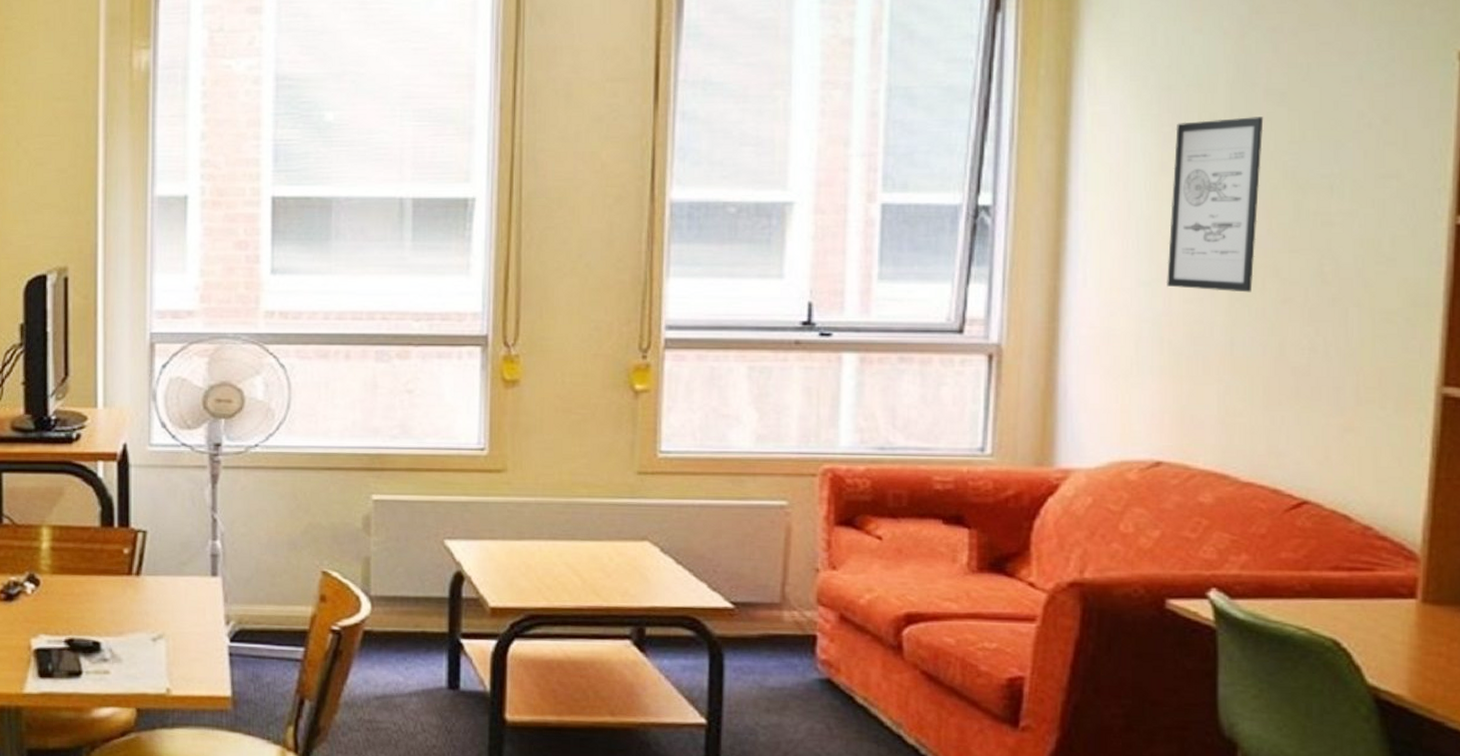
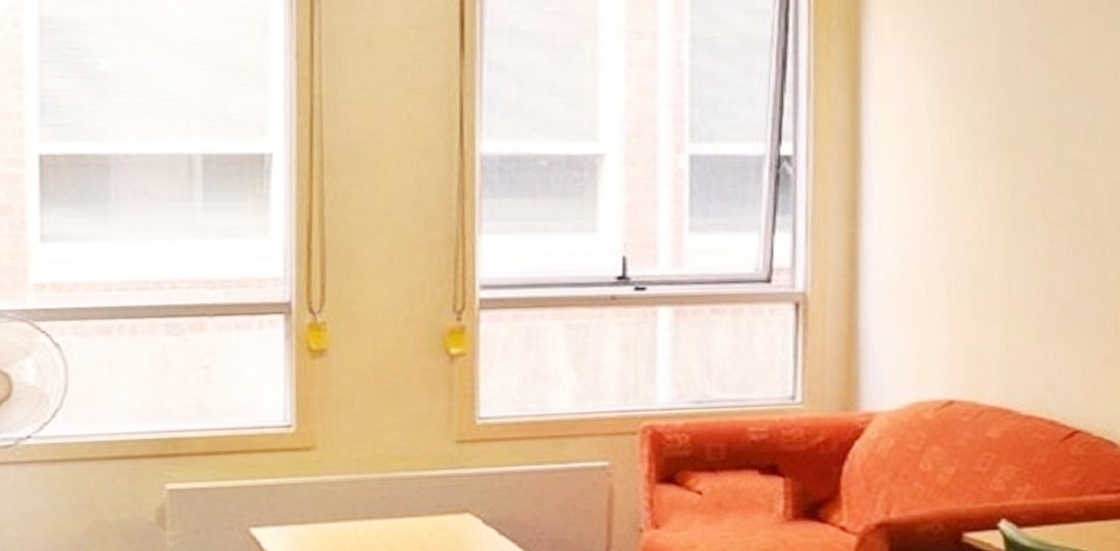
wall art: present [1167,117,1264,293] -> none [951,69,1028,235]

